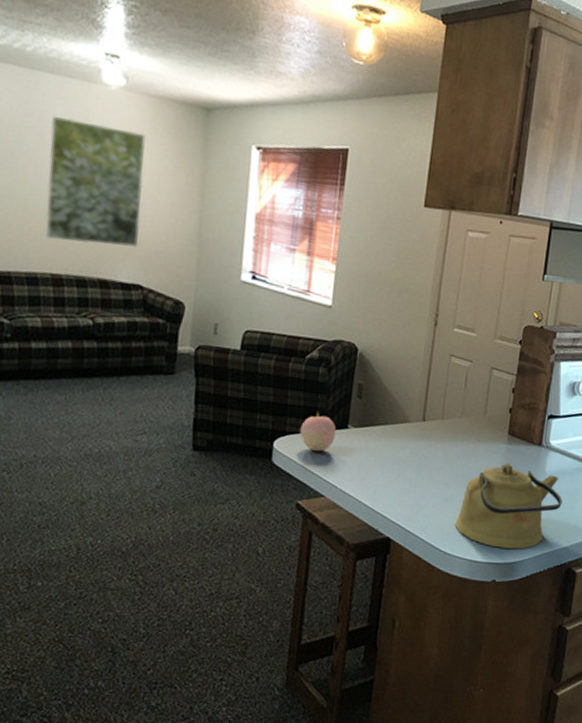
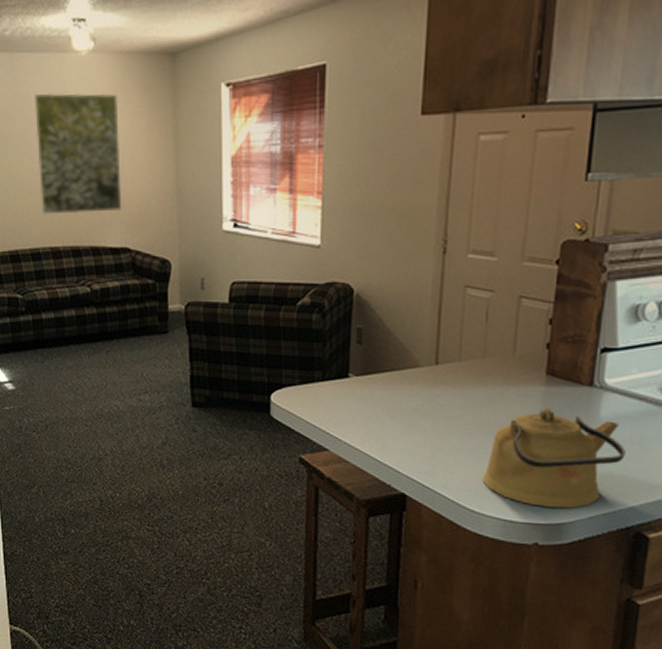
apple: present [300,411,337,452] -> none [297,360,336,404]

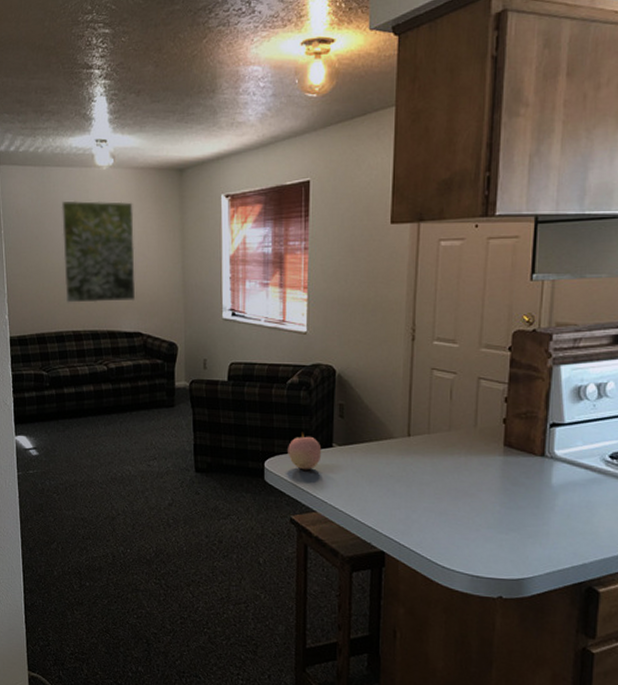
apple: none [297,360,336,404] -> present [288,432,322,470]
kettle: present [482,407,626,509] -> none [451,475,575,565]

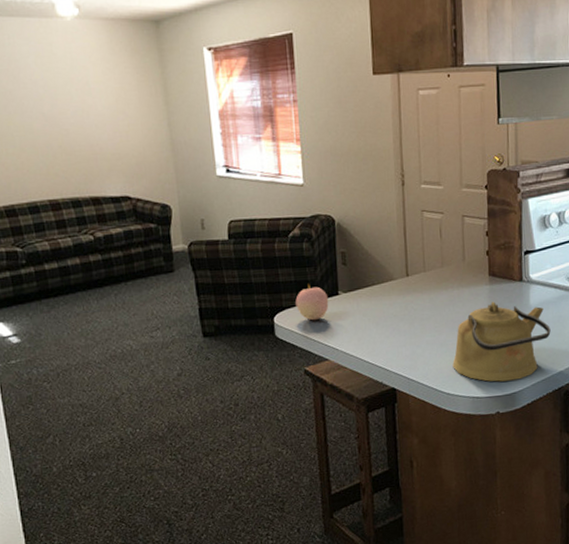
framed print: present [61,200,136,303] -> none [20,54,120,169]
kettle: none [451,475,575,565] -> present [452,301,551,382]

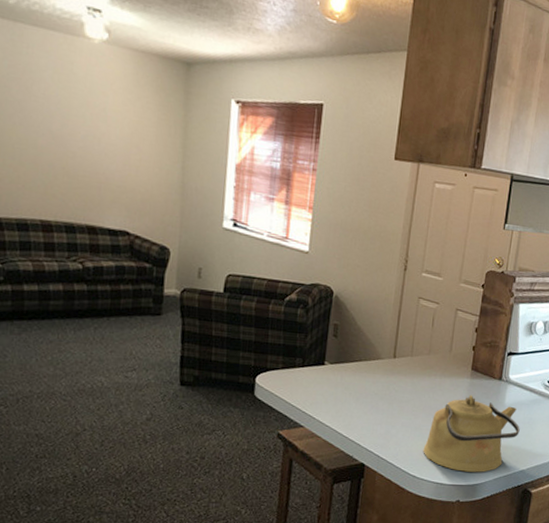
apple: present [295,283,329,321] -> none [280,349,314,387]

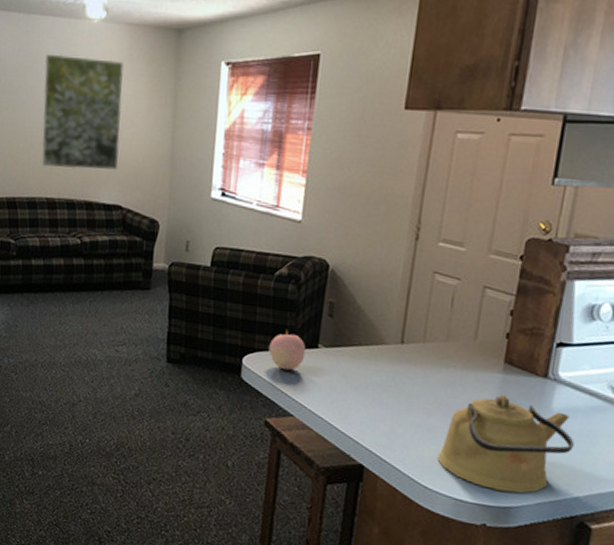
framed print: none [33,67,129,196] -> present [41,53,124,171]
apple: none [280,349,314,387] -> present [268,329,306,371]

